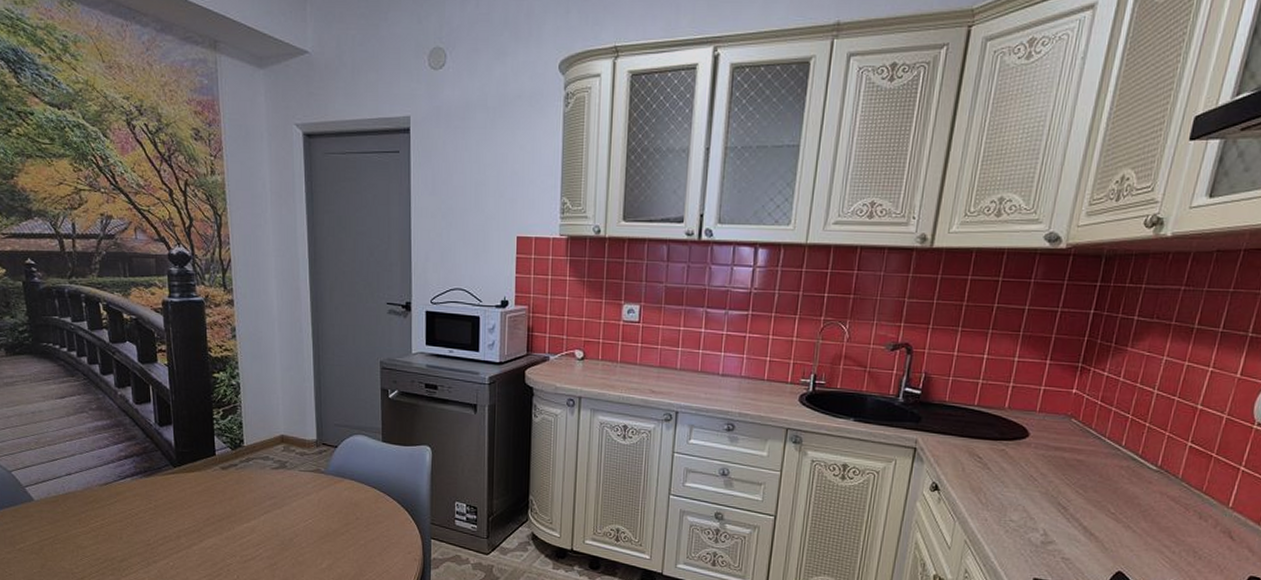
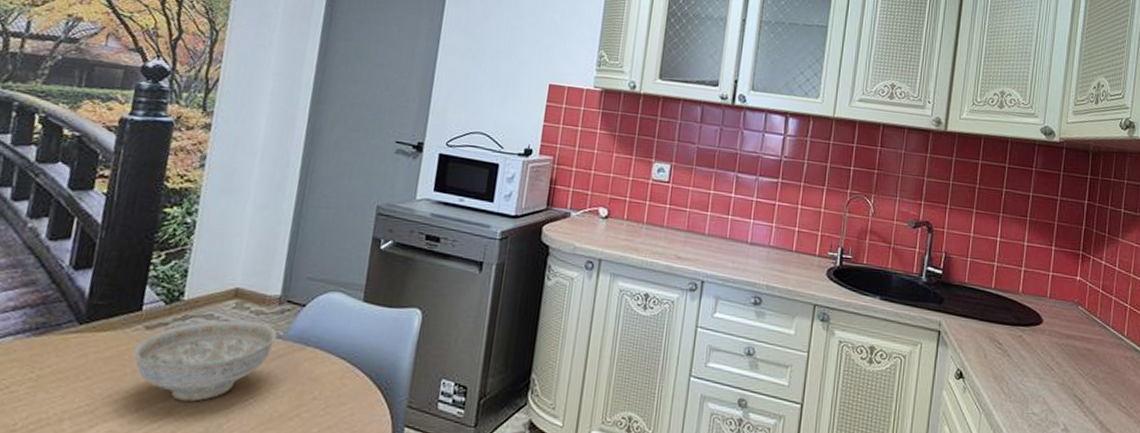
decorative bowl: none [216,459,320,522] -> present [133,319,278,402]

